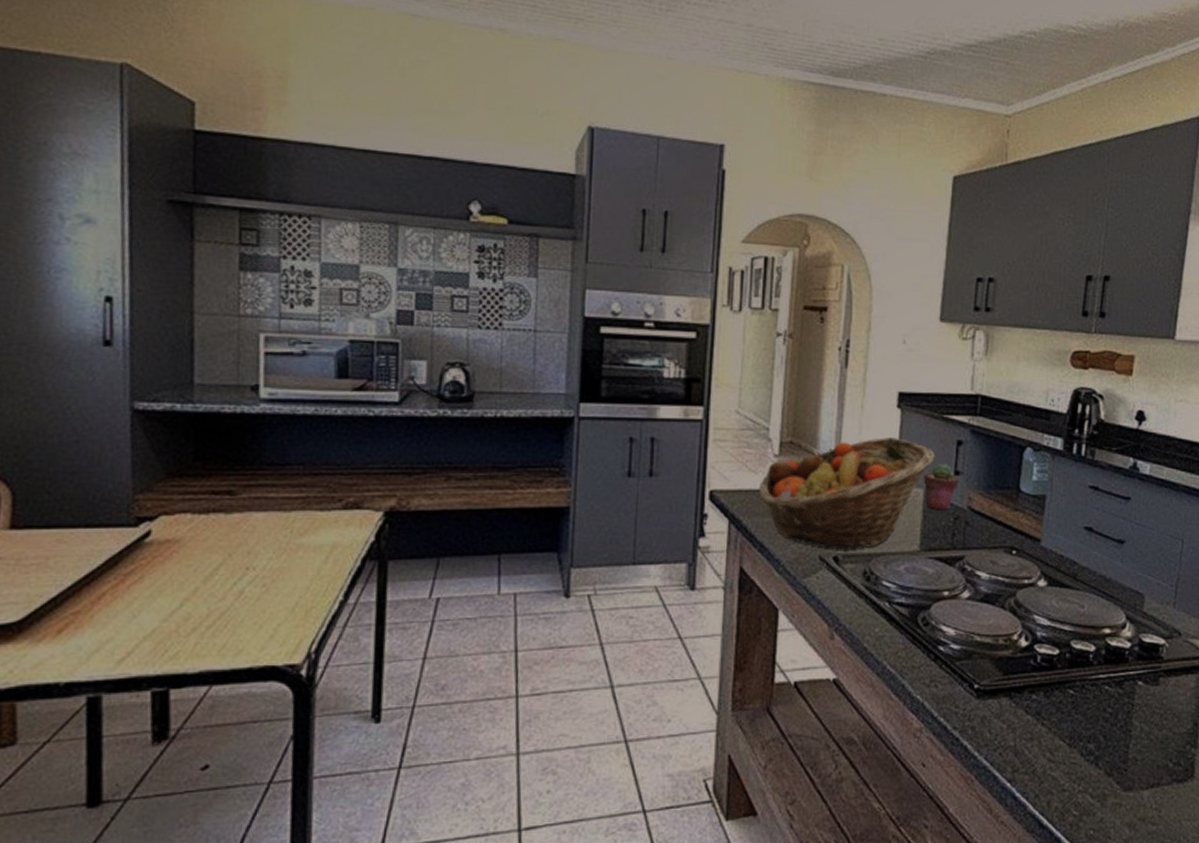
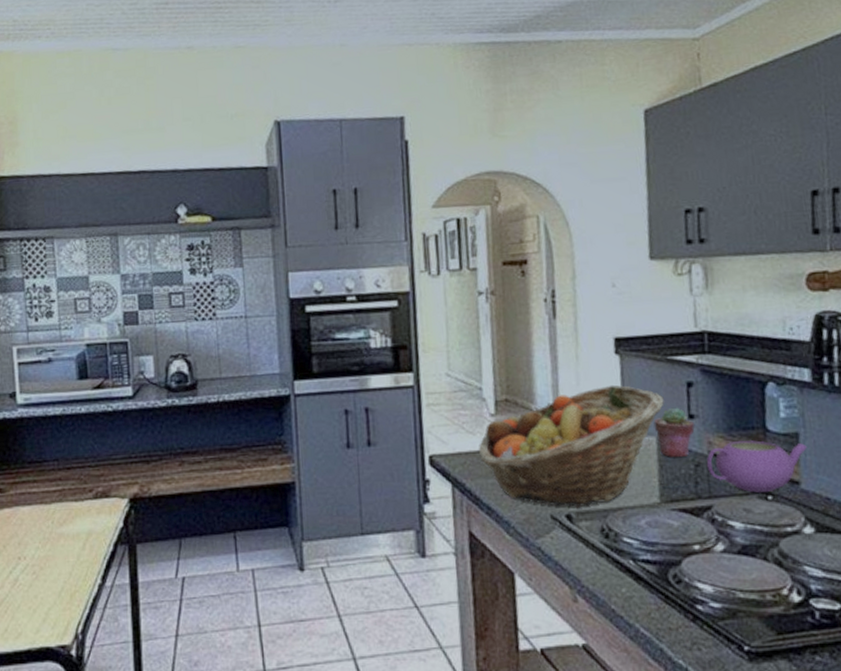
teapot: none [964,499,1051,547] -> present [706,440,807,493]

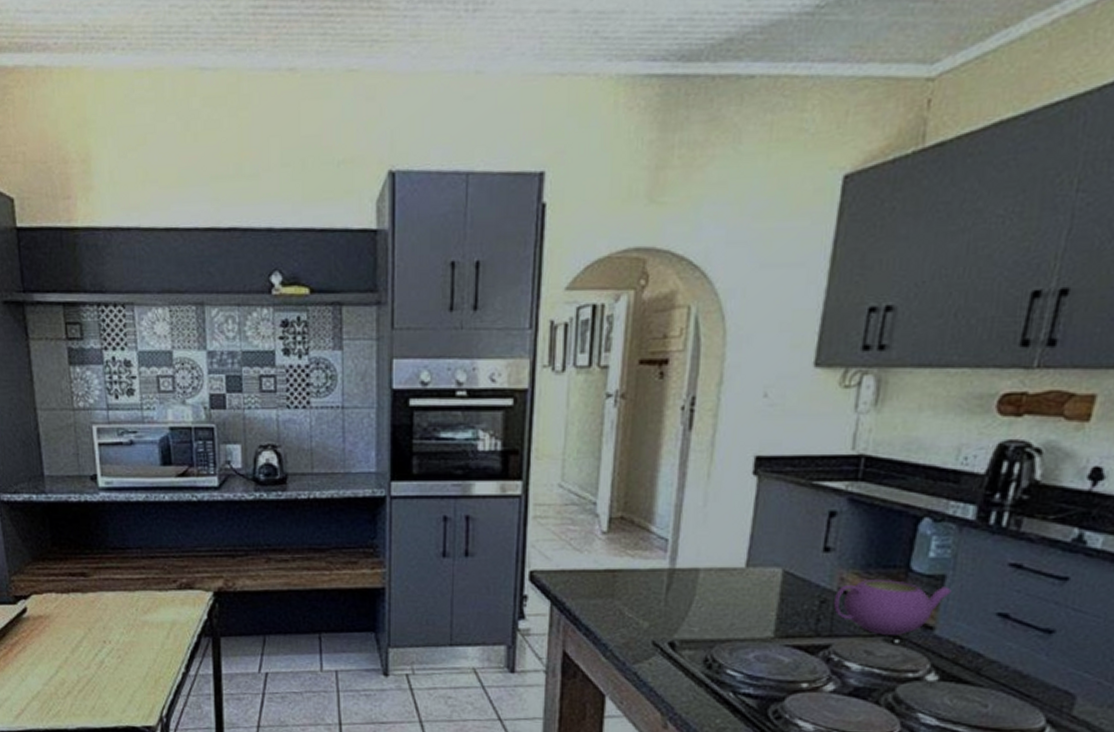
fruit basket: present [478,384,664,508] -> none [583,508,800,637]
potted succulent: present [653,407,695,458] -> none [782,538,829,593]

